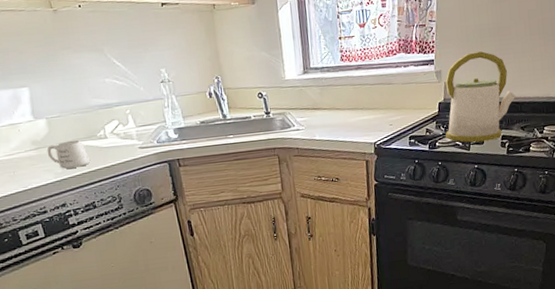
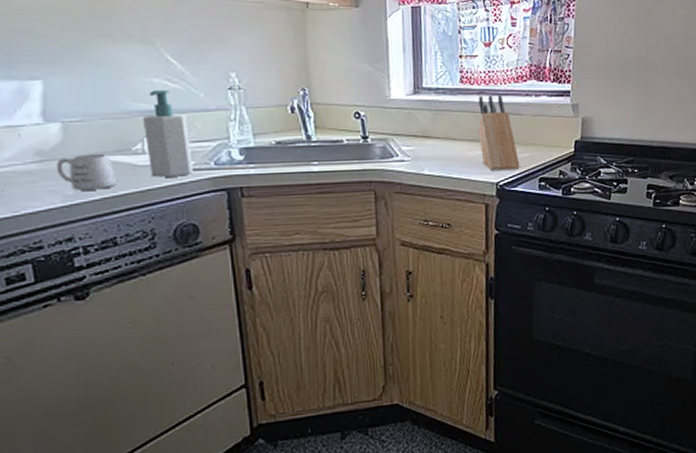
soap bottle: none [101,86,142,156] -> present [142,89,193,177]
knife block: none [356,68,393,133] -> present [478,94,520,170]
kettle: present [445,51,516,142] -> none [581,86,663,190]

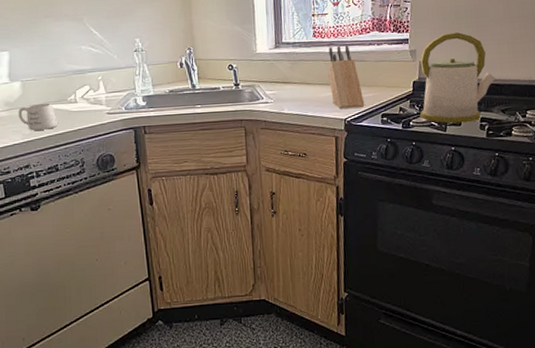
soap bottle: present [142,89,193,177] -> none [74,54,110,120]
kettle: none [581,86,663,190] -> present [419,32,495,123]

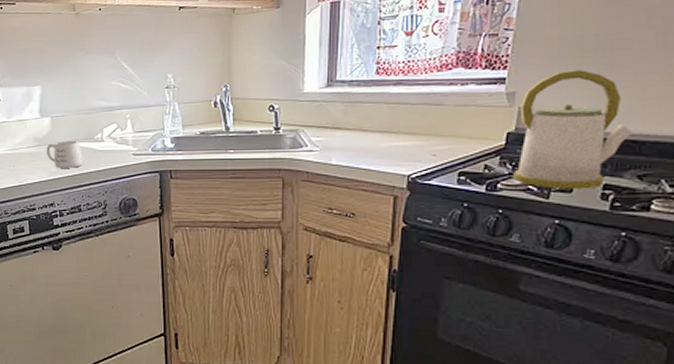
knife block: present [328,45,365,109] -> none [392,84,437,162]

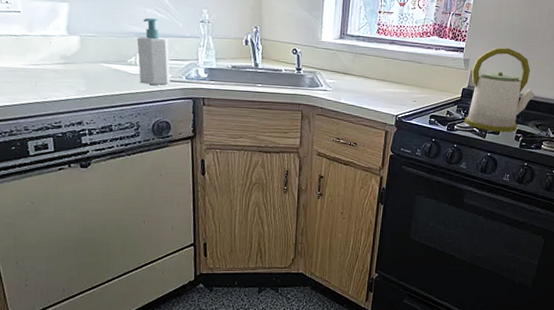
mug: present [46,140,83,168] -> none [74,61,115,89]
soap bottle: none [102,90,136,160] -> present [136,17,170,85]

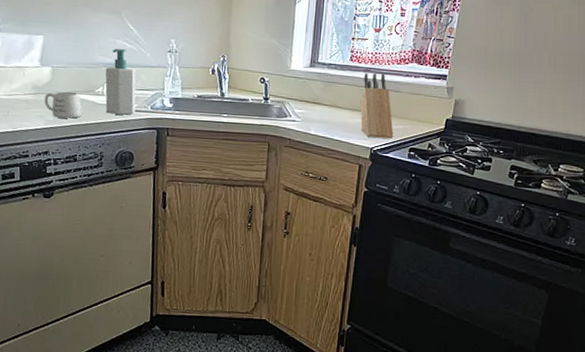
mug: none [74,61,115,89] -> present [44,91,82,119]
knife block: none [386,45,417,106] -> present [360,73,394,139]
kettle: present [464,47,535,133] -> none [448,74,531,169]

